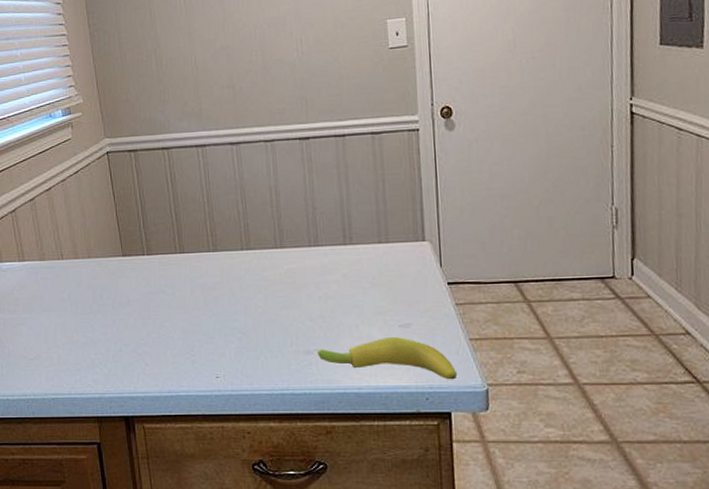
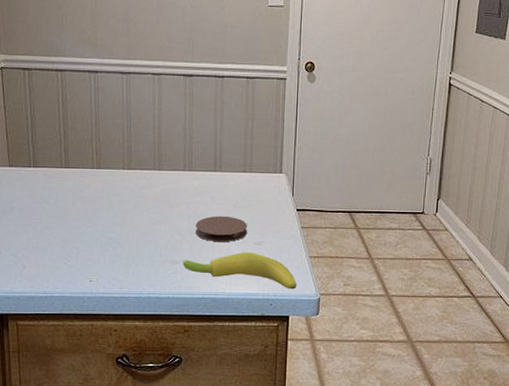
coaster: none [327,295,391,327] -> present [195,215,248,243]

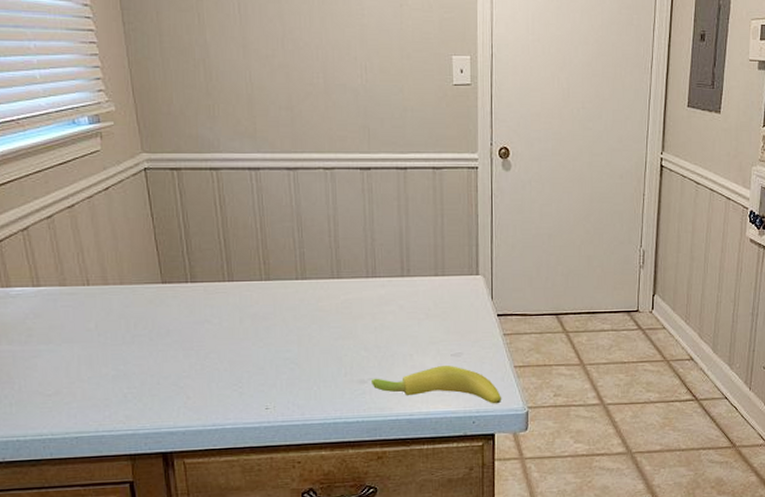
coaster: present [195,215,248,243] -> none [383,326,444,357]

